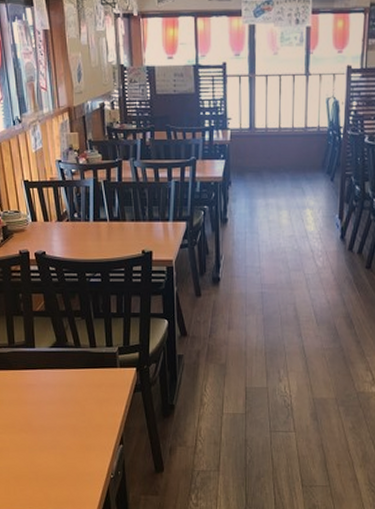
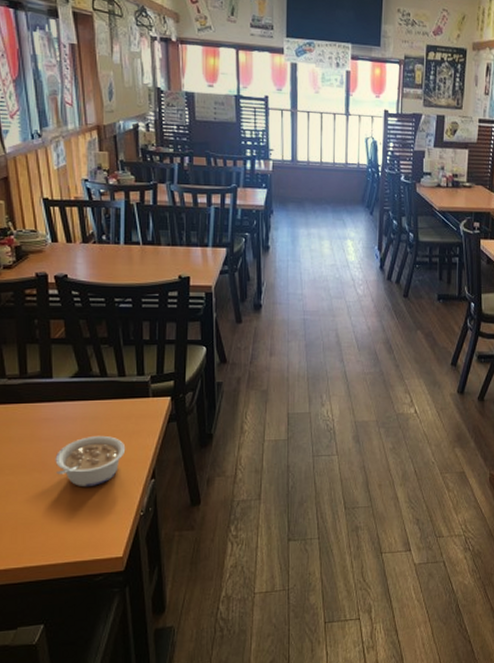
legume: none [38,401,98,449] -> present [55,435,126,487]

